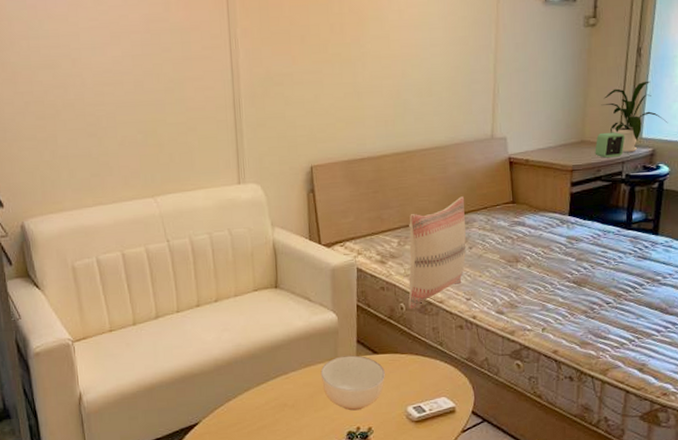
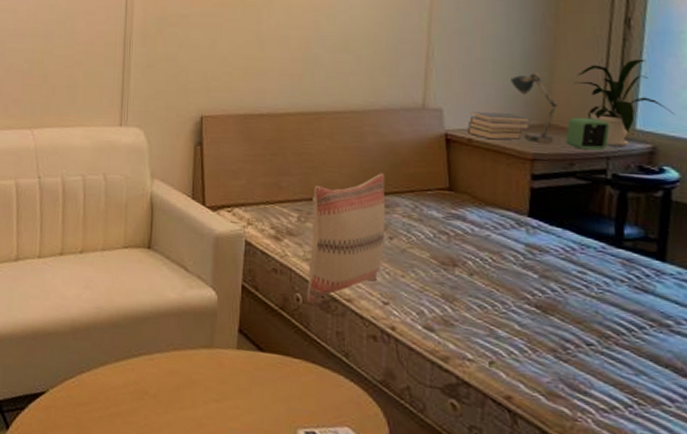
bowl: present [320,355,385,411] -> none [191,345,271,420]
books: none [525,135,570,158] -> present [468,112,530,140]
desk lamp: none [556,100,590,156] -> present [510,73,558,143]

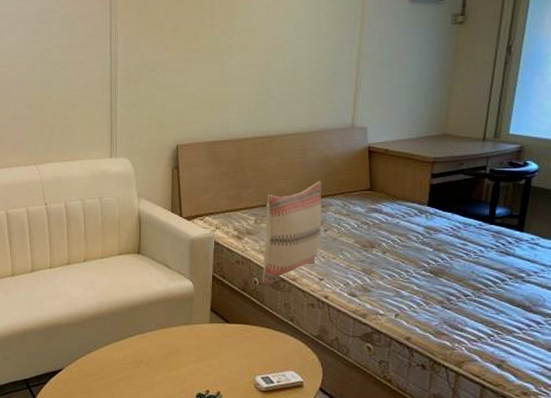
books: present [468,112,530,140] -> none [386,127,432,149]
desk lamp: present [510,73,558,143] -> none [419,94,454,149]
alarm clock: present [565,117,611,151] -> none [458,127,491,152]
house plant: present [574,59,675,147] -> none [466,78,538,148]

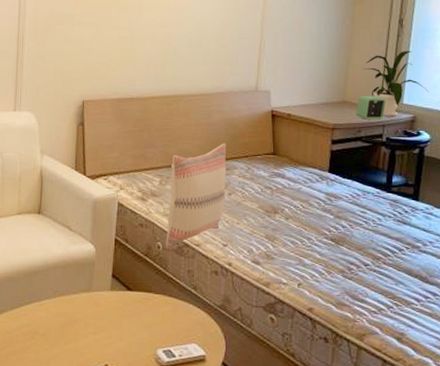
alarm clock: none [458,127,491,152] -> present [356,95,386,120]
house plant: none [466,78,538,148] -> present [363,50,429,117]

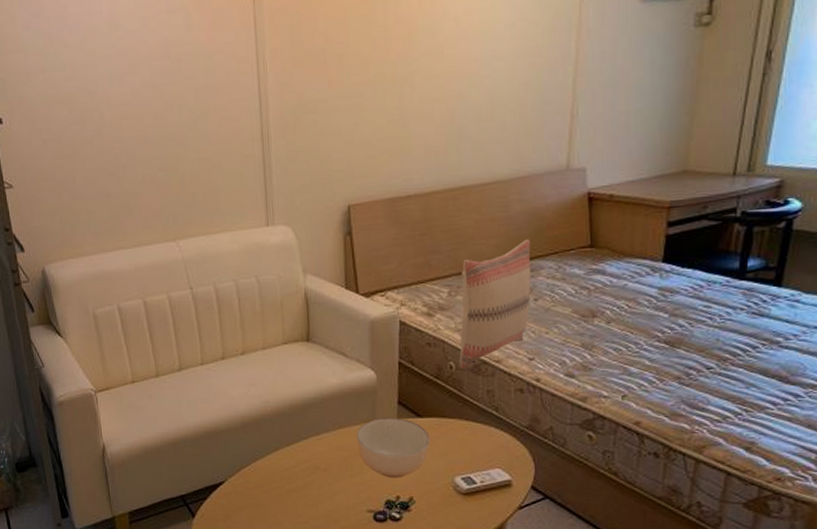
bowl: none [74,289,137,347] -> present [356,418,430,478]
alarm clock: present [356,95,386,120] -> none [701,158,744,192]
house plant: present [363,50,429,117] -> none [712,92,804,185]

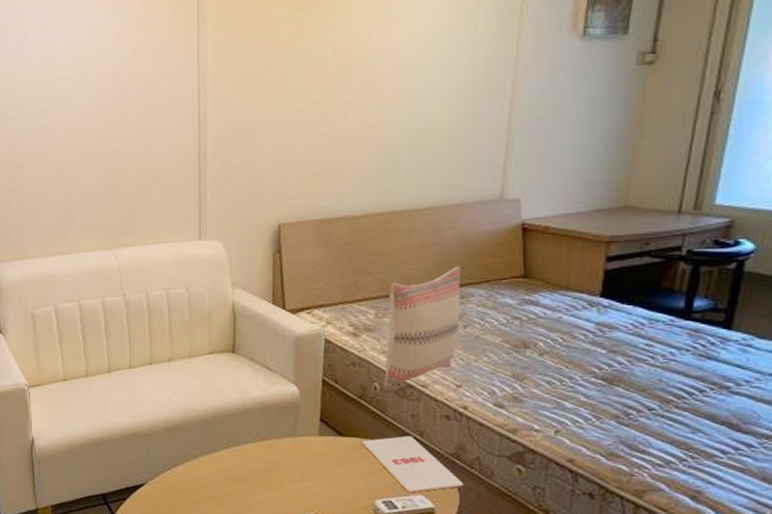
bowl: present [356,418,430,478] -> none [277,434,351,496]
magazine: none [440,411,539,467] -> present [362,435,464,493]

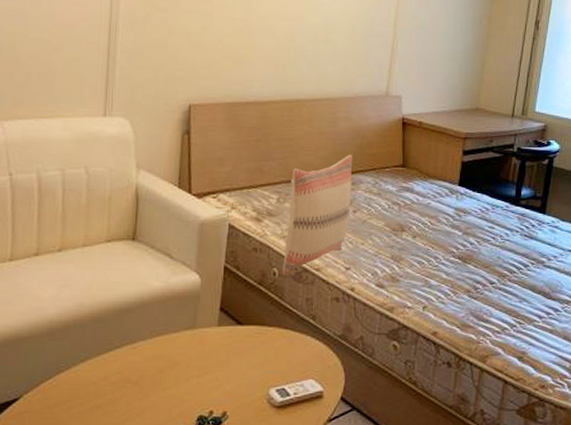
magazine: present [362,435,464,493] -> none [260,320,349,378]

